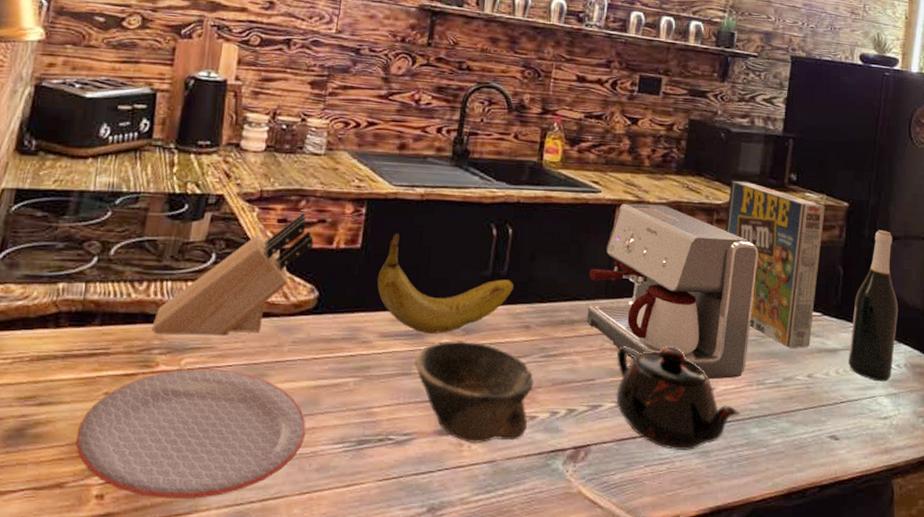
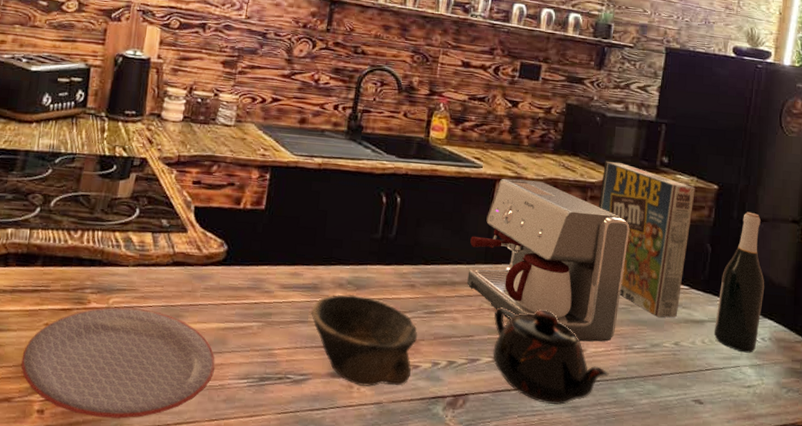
knife block: present [151,212,314,336] -> none [85,176,224,280]
banana: present [377,233,514,334] -> none [279,197,401,288]

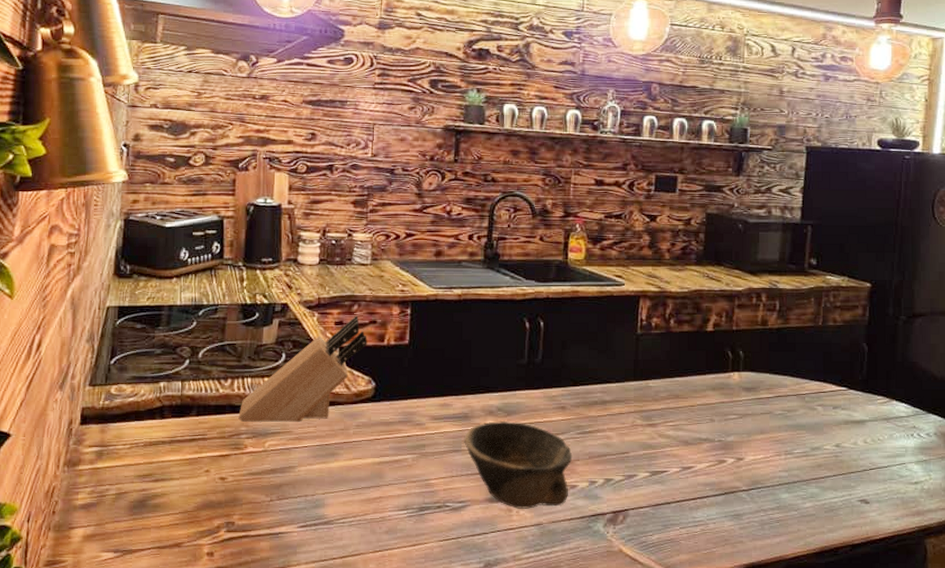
plate: present [21,307,216,419] -> none [187,449,375,556]
knife block: none [85,176,224,280] -> present [238,315,367,422]
coffee maker: present [467,178,630,342] -> none [618,294,781,451]
teapot: present [493,307,610,405] -> none [647,422,771,515]
cereal box: present [598,162,695,318] -> none [746,269,847,420]
wine bottle: present [713,211,765,353] -> none [876,307,927,450]

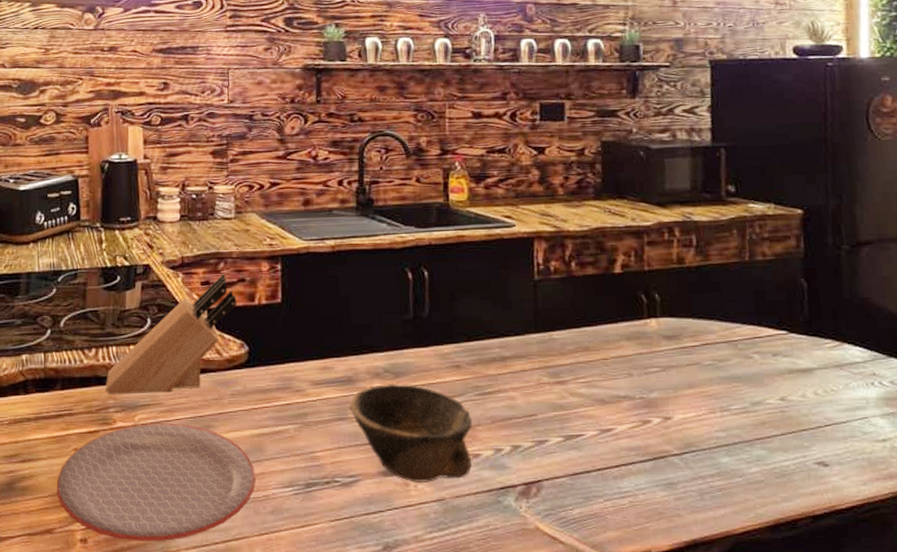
plate: none [187,449,375,556] -> present [56,423,257,541]

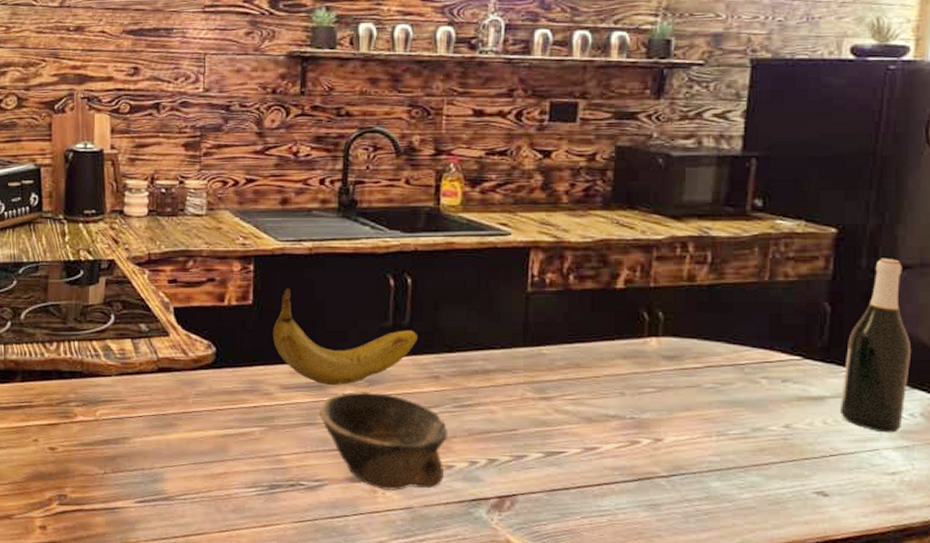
plate: present [56,423,257,541] -> none [16,419,219,532]
knife block: present [105,274,237,394] -> none [66,272,205,390]
banana: none [302,285,438,379] -> present [273,288,418,385]
wine bottle: none [826,235,885,401] -> present [839,258,912,433]

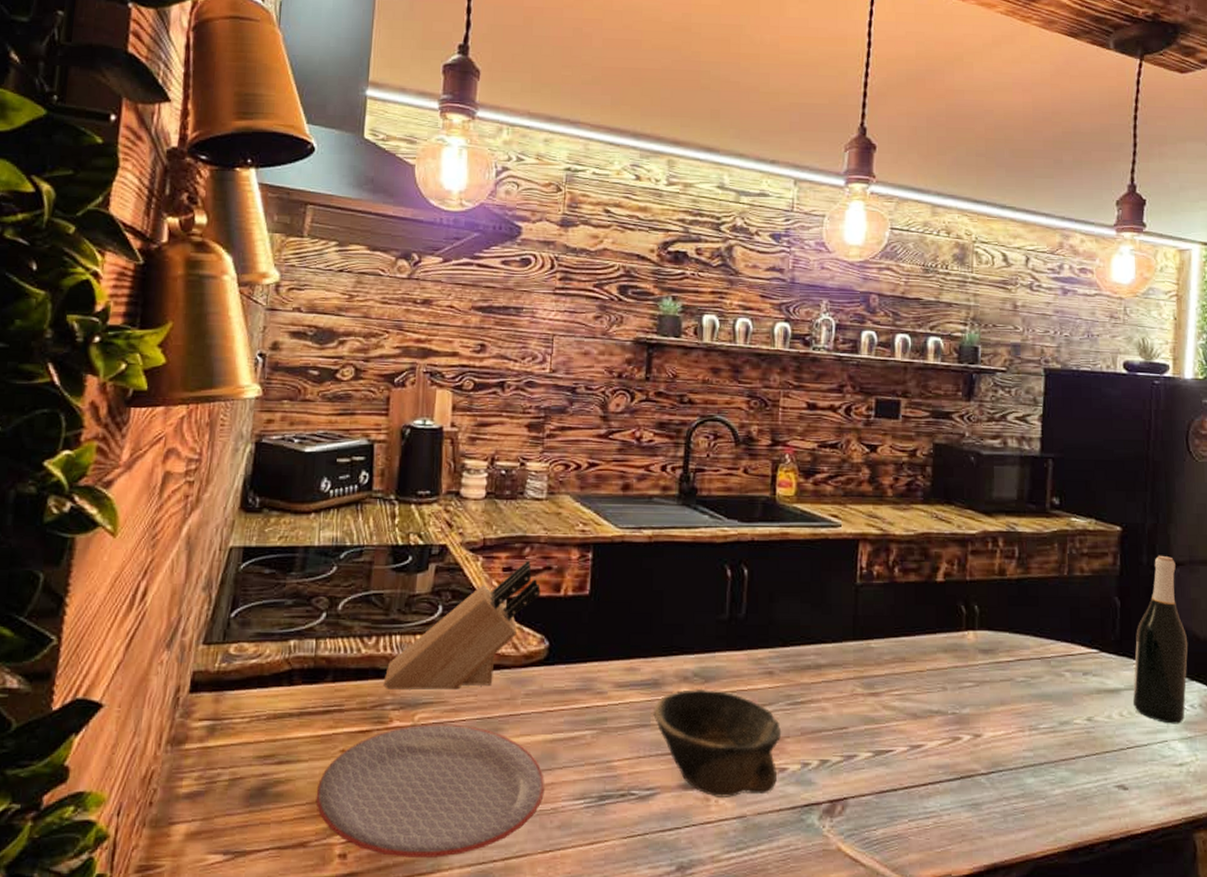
plate: none [16,419,219,532] -> present [316,724,545,858]
knife block: none [66,272,205,390] -> present [383,560,541,690]
banana: present [273,288,418,385] -> none [609,578,753,682]

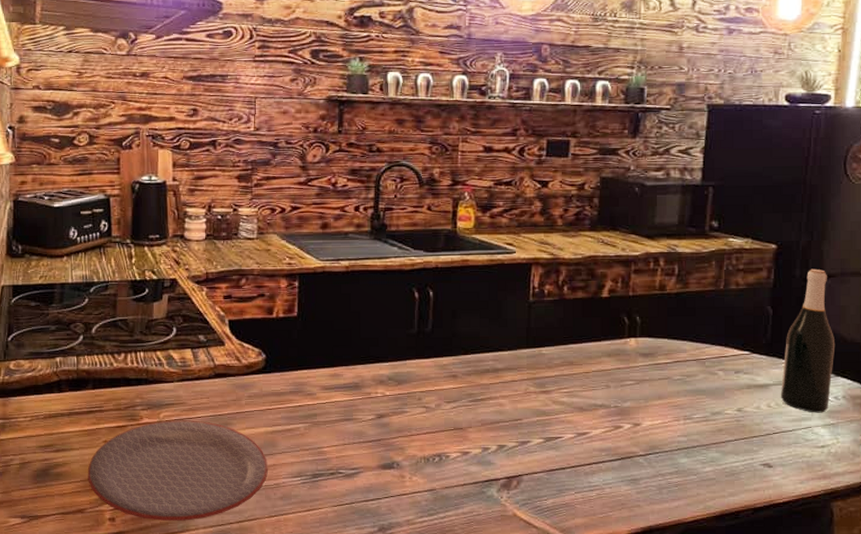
knife block: present [383,560,541,690] -> none [133,289,256,394]
bowl: present [653,688,782,797] -> none [355,389,465,475]

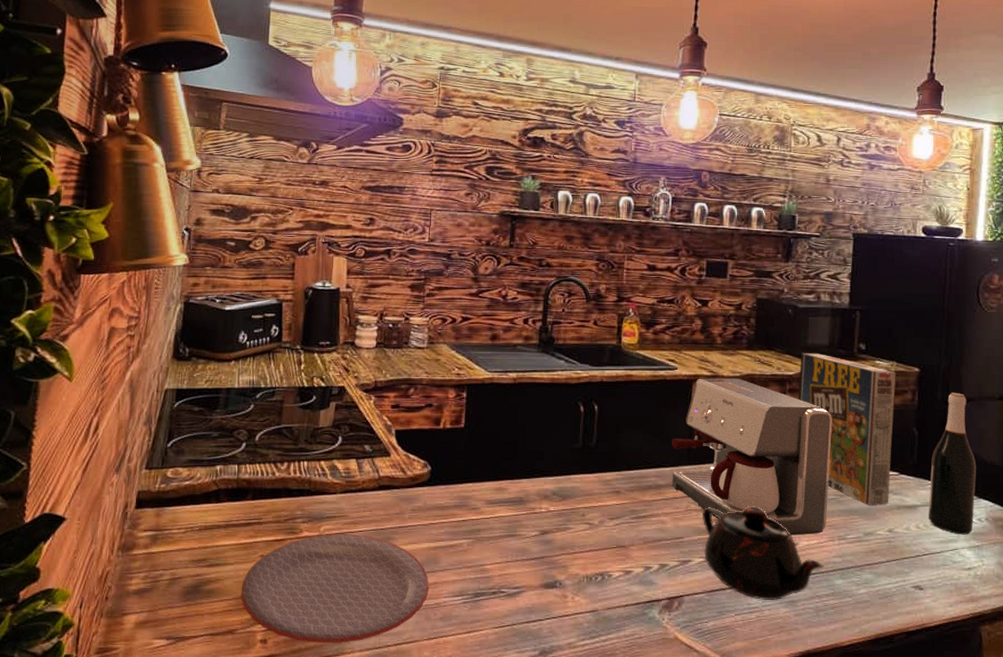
coffee maker: none [510,260,680,416] -> present [672,378,833,536]
teapot: none [541,388,669,480] -> present [702,506,825,601]
cereal box: none [643,232,751,385] -> present [798,353,896,505]

